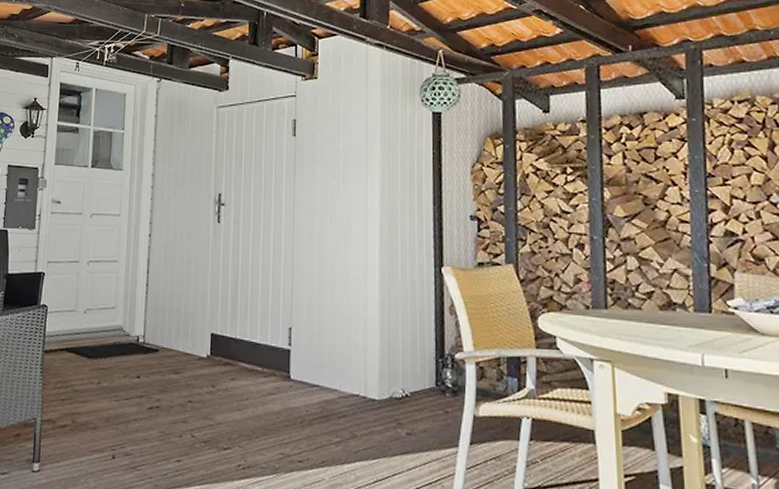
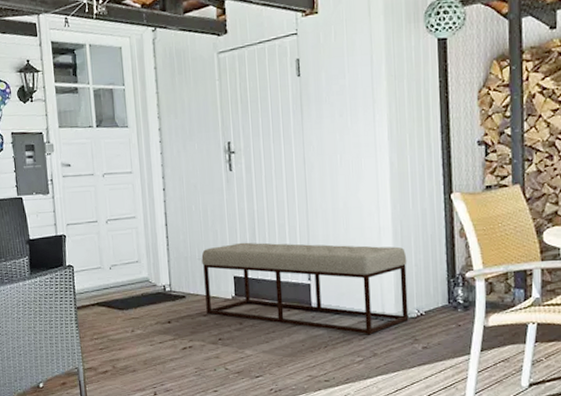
bench: none [179,297,394,414] -> present [201,242,409,335]

